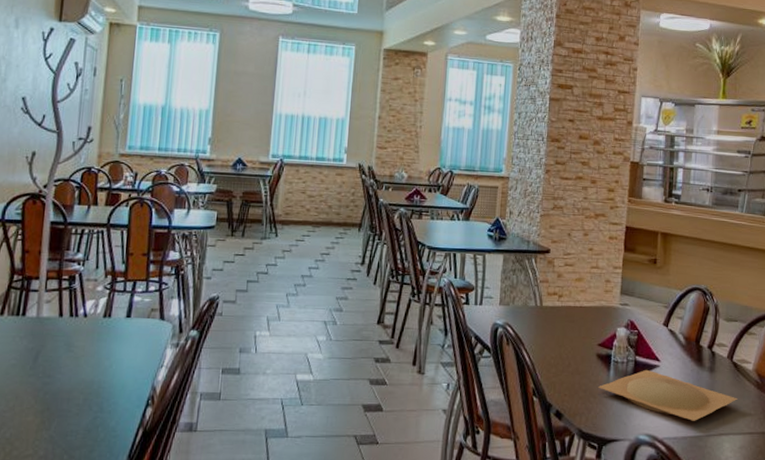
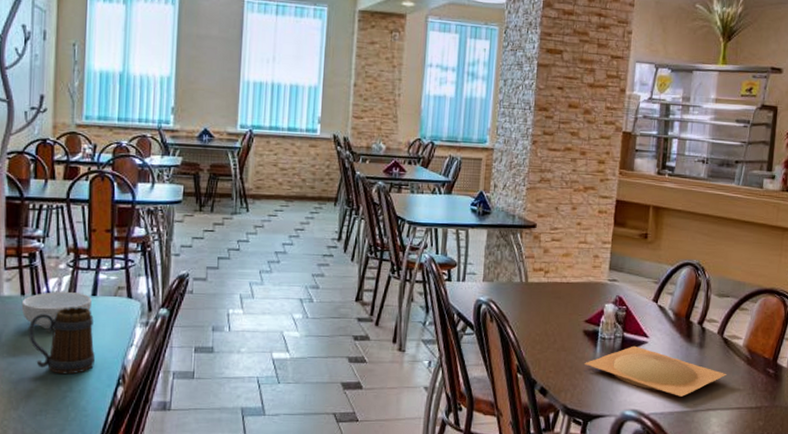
cereal bowl: none [58,313,126,351] -> present [21,292,92,330]
mug: none [64,327,127,395] -> present [29,306,95,375]

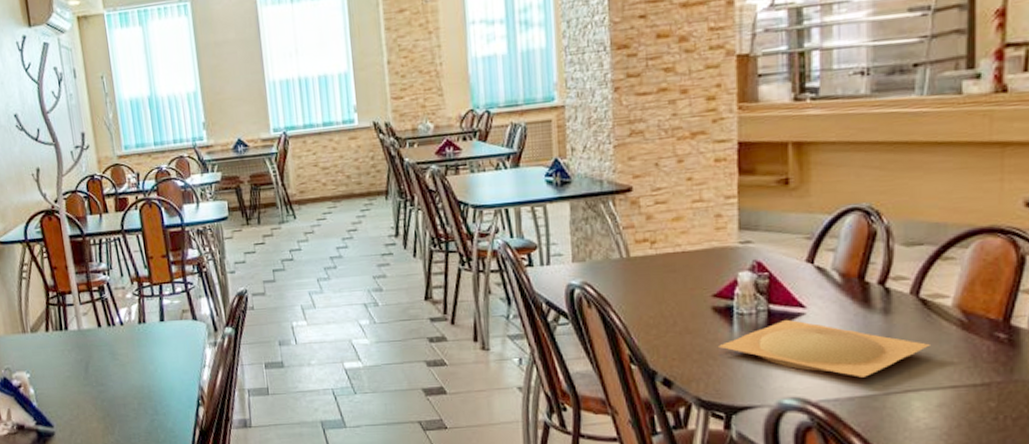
cereal bowl: present [21,292,92,330] -> none [99,319,162,357]
mug: present [29,306,95,375] -> none [110,332,174,399]

